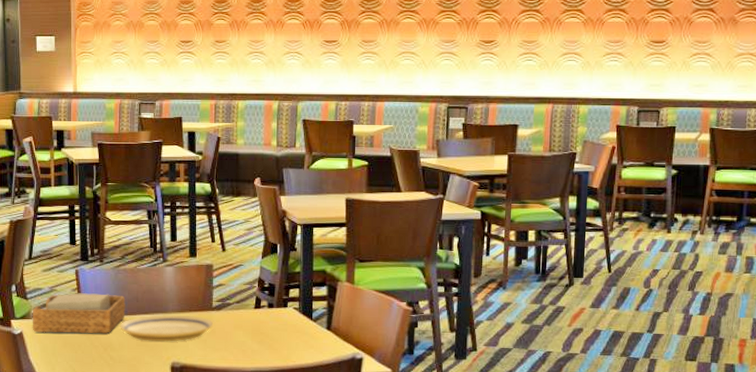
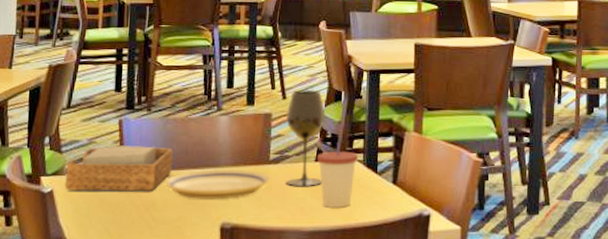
wineglass: none [227,243,263,332] -> present [286,90,326,187]
cup: none [256,291,295,351] -> present [317,142,359,208]

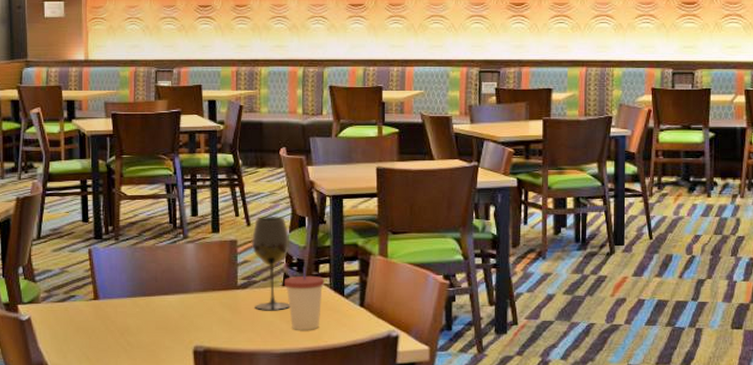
napkin holder: present [64,145,173,192] -> none [41,274,143,318]
plate: present [165,168,270,199] -> none [138,294,239,324]

